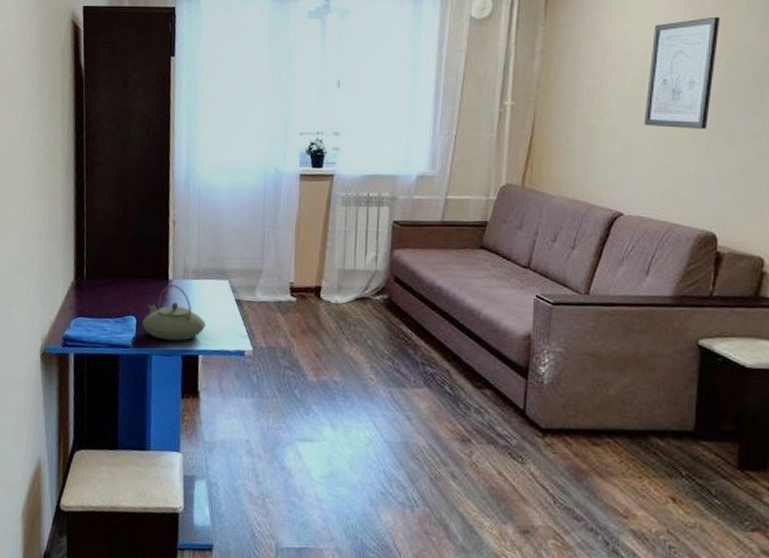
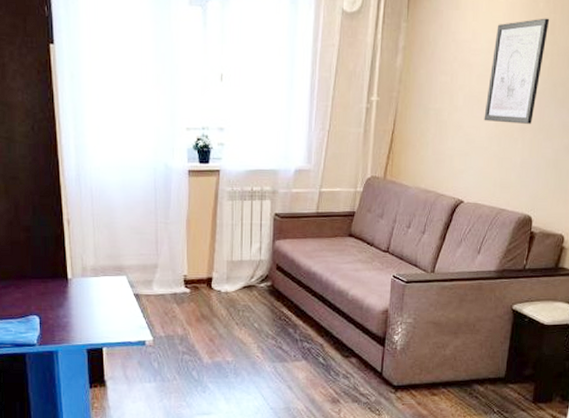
teapot: present [142,284,207,342] -> none [46,283,108,337]

